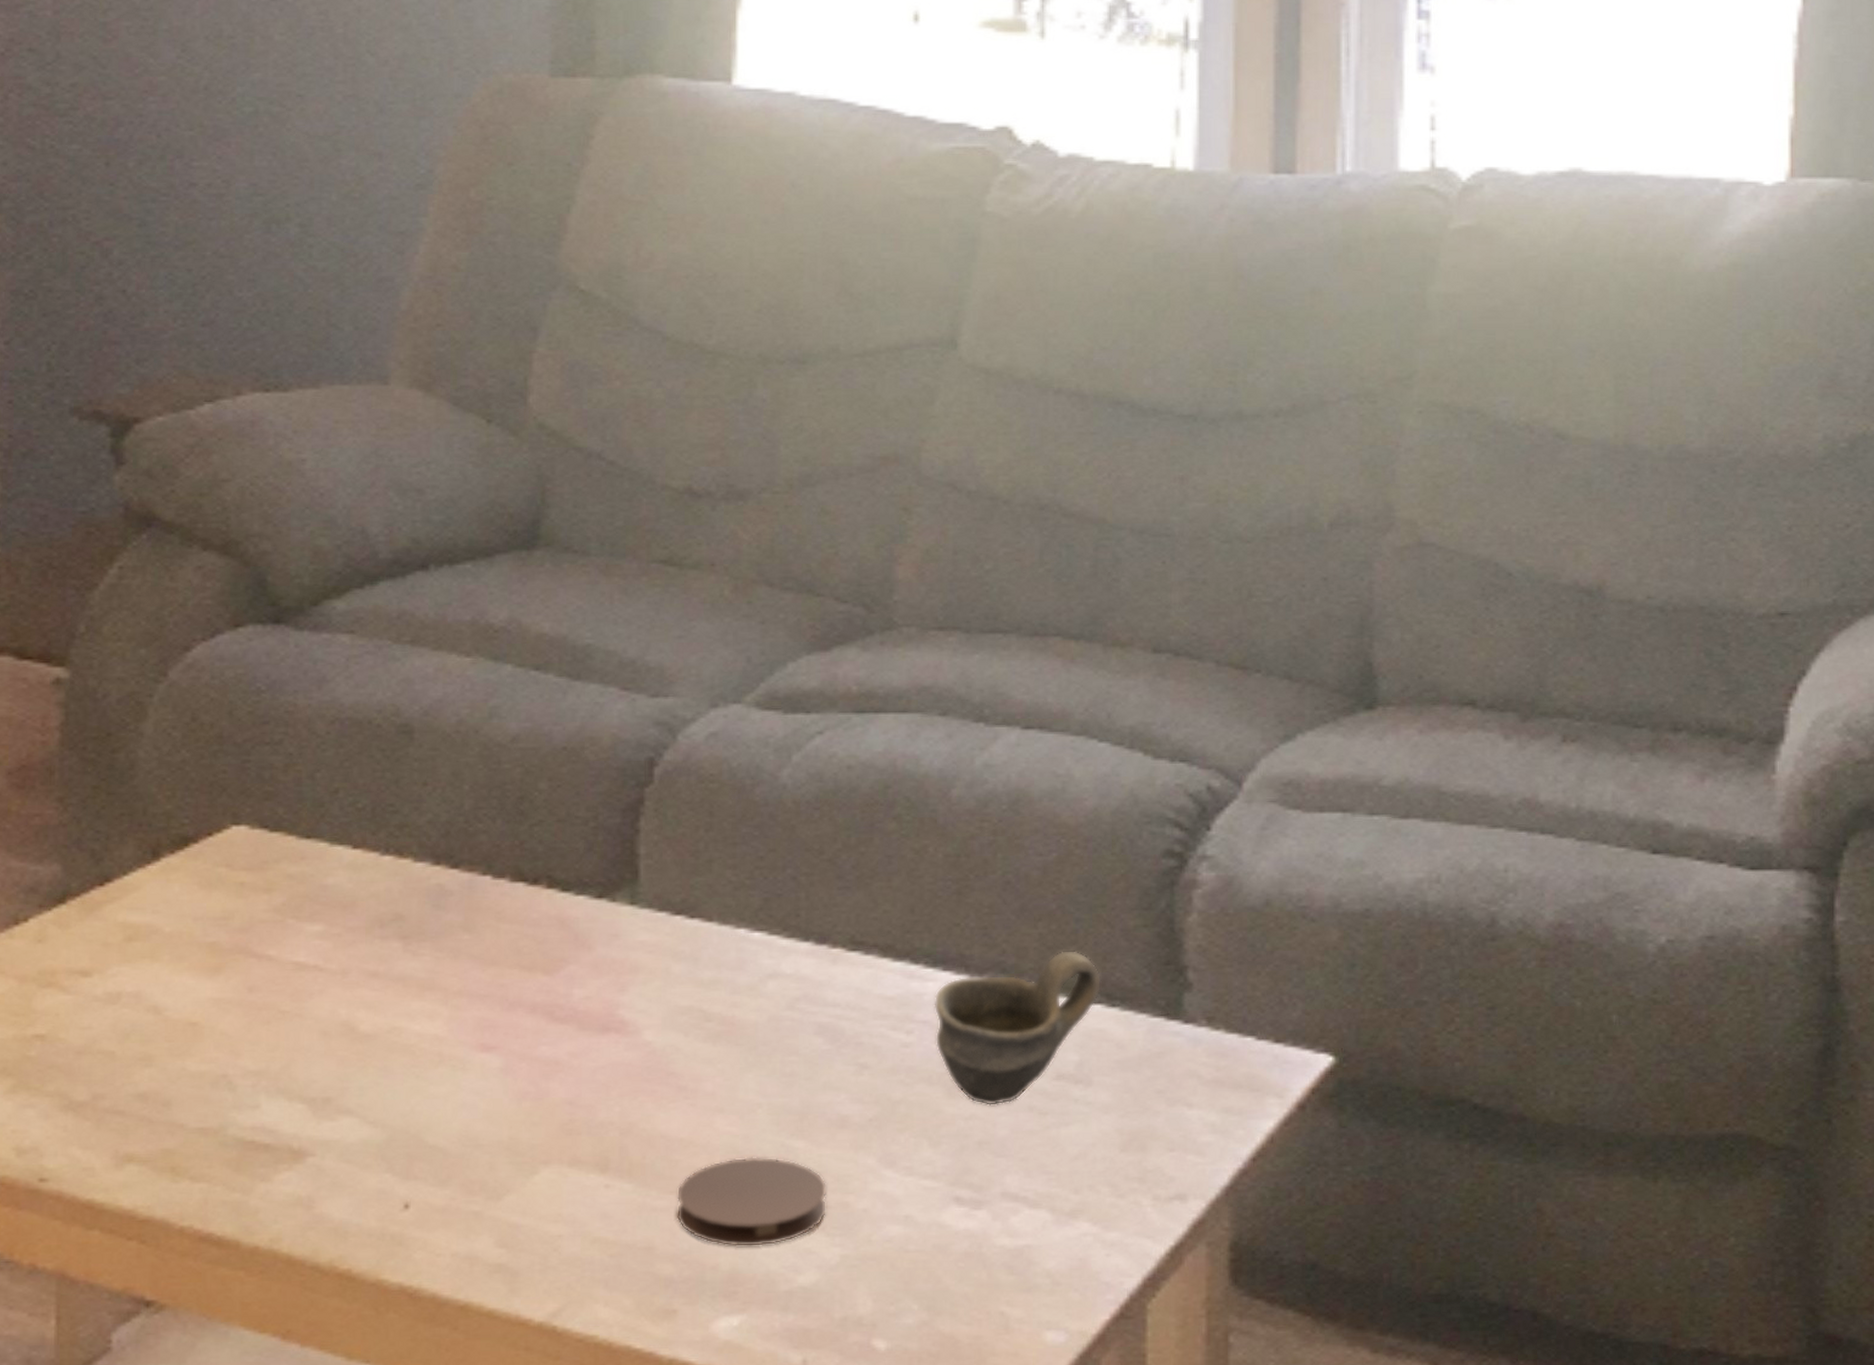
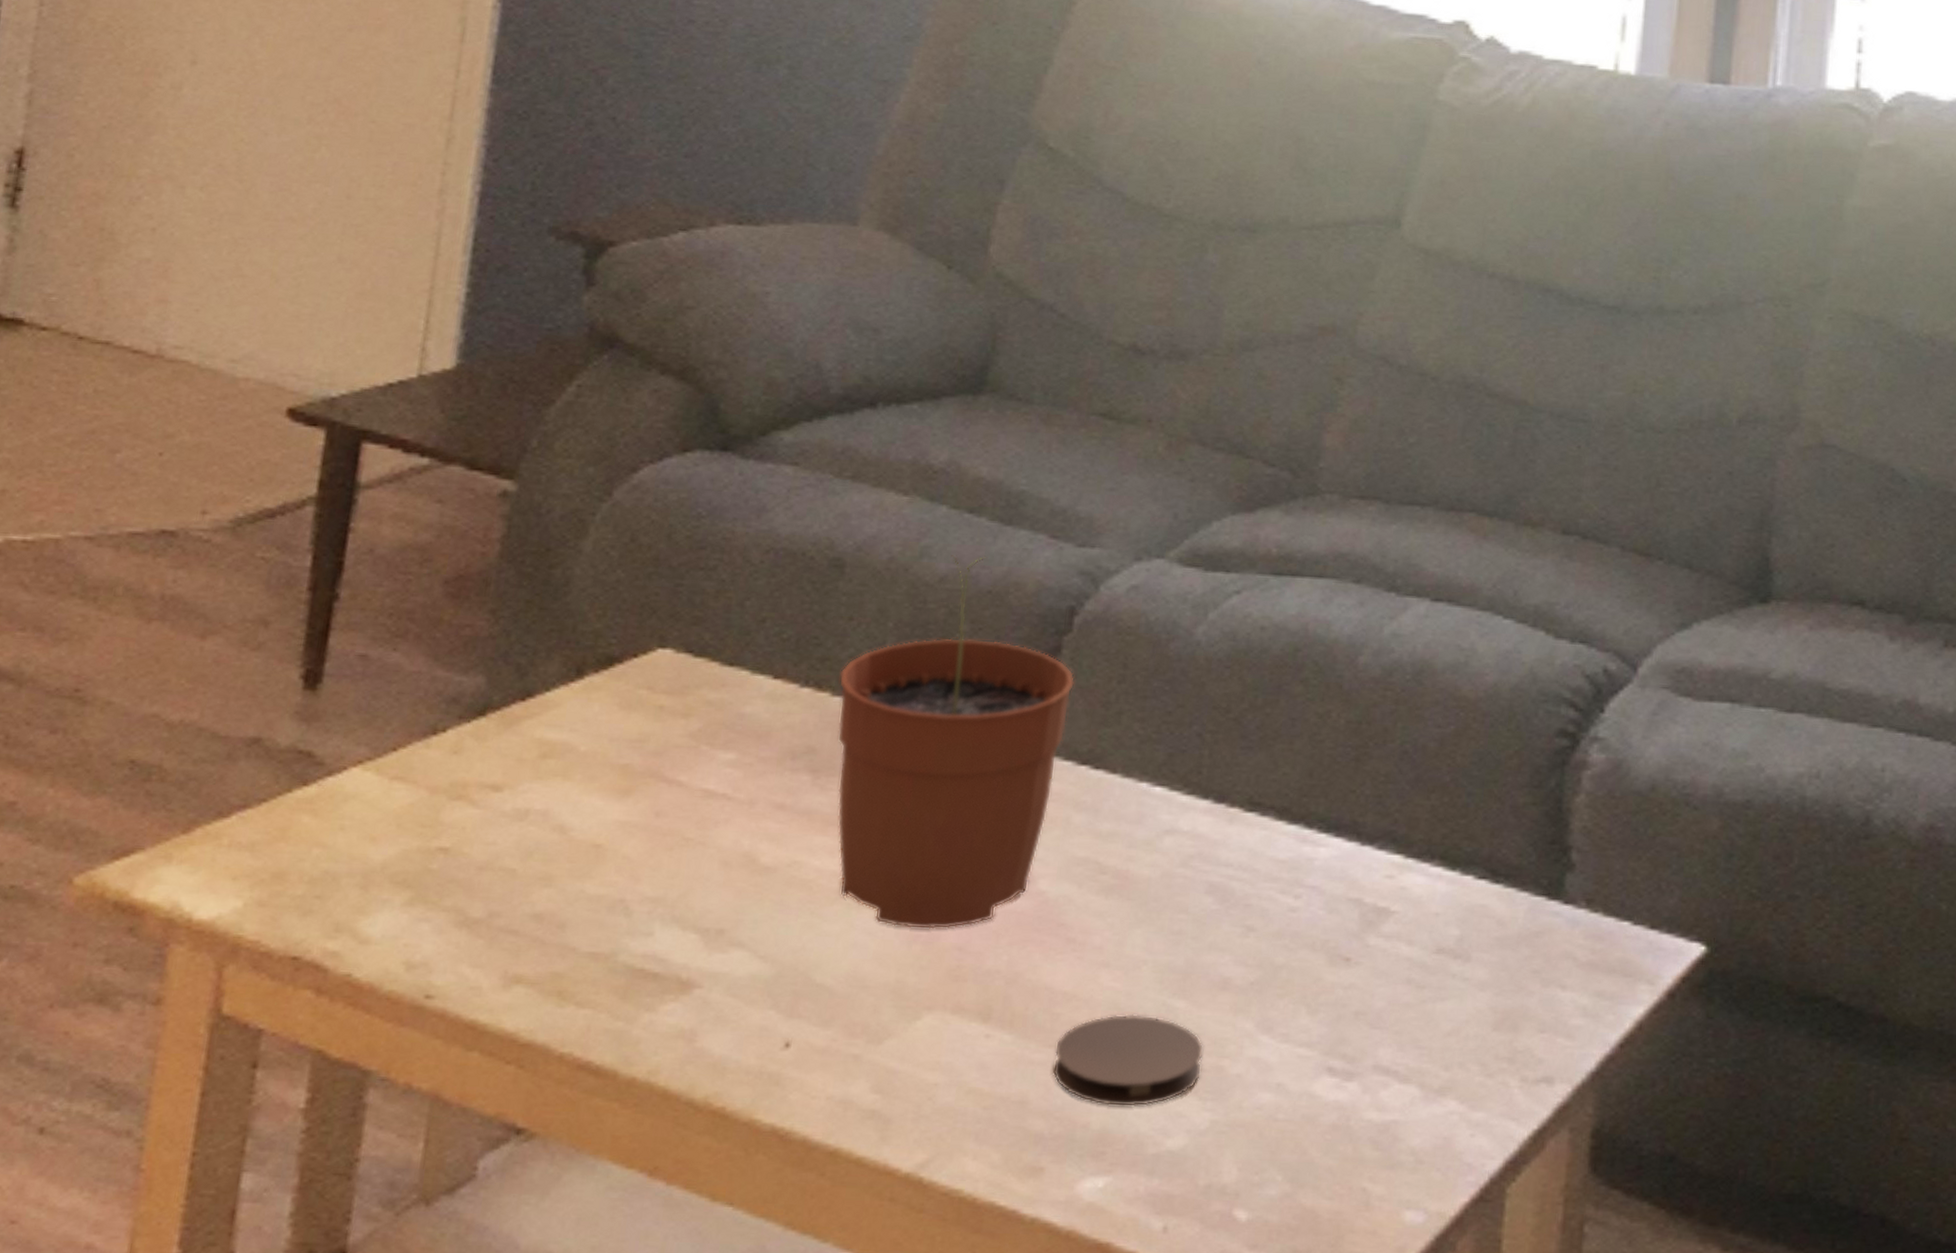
plant pot: none [420,713,661,1087] -> present [837,555,1075,930]
cup: present [934,949,1102,1105] -> none [1321,823,1488,976]

